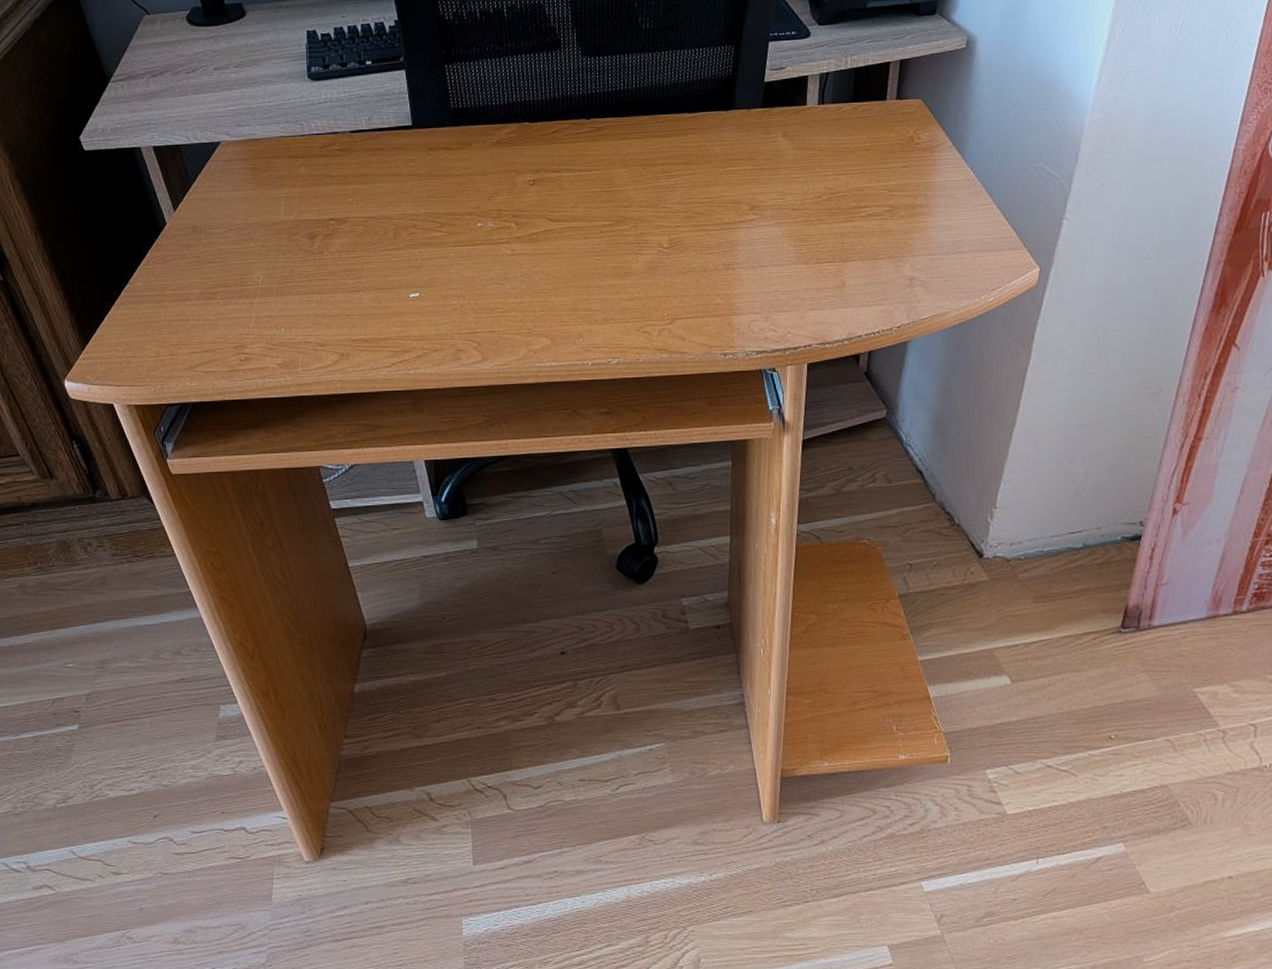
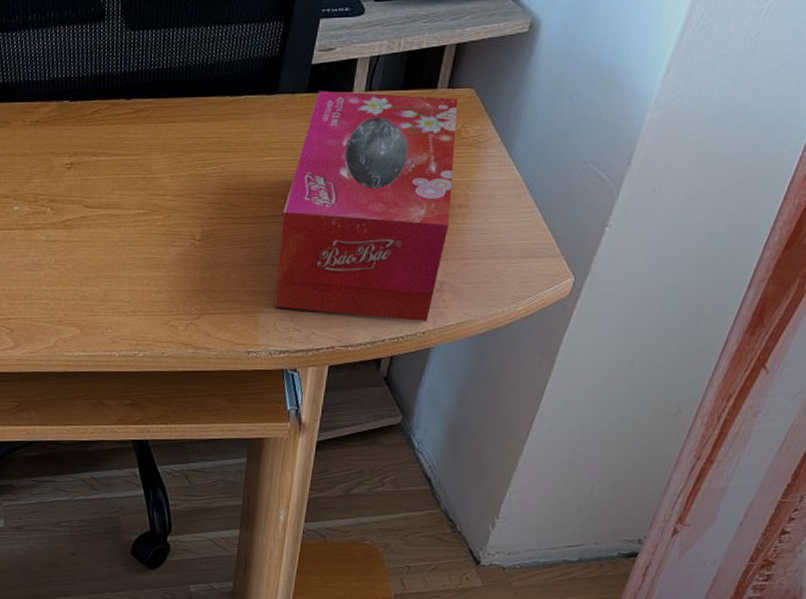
tissue box: none [747,105,912,317] -> present [275,91,458,322]

